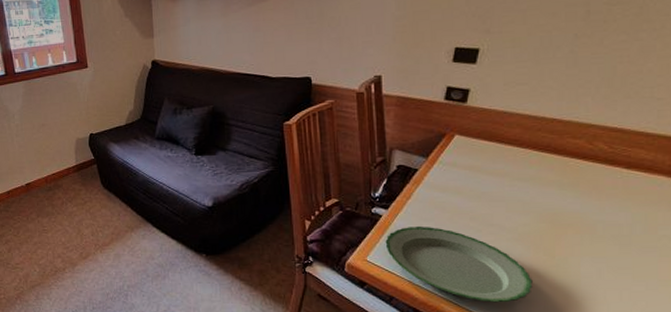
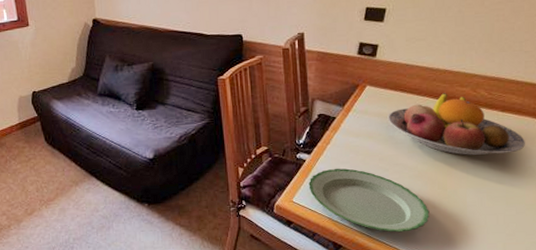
fruit bowl: none [481,145,658,218] -> present [388,93,525,155]

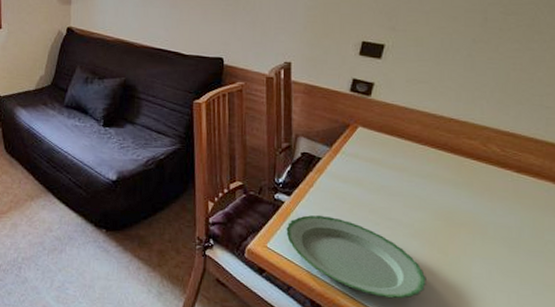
fruit bowl: present [388,93,525,155] -> none [381,144,545,222]

